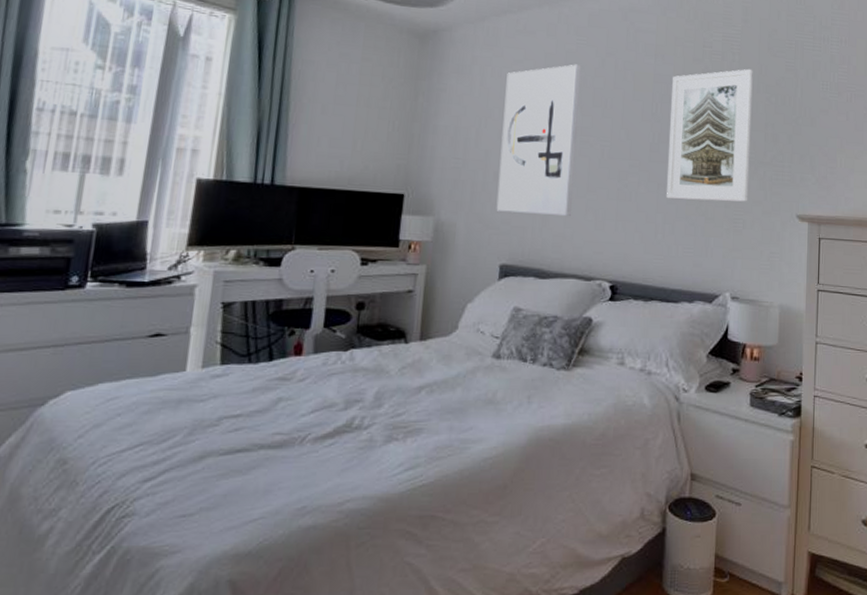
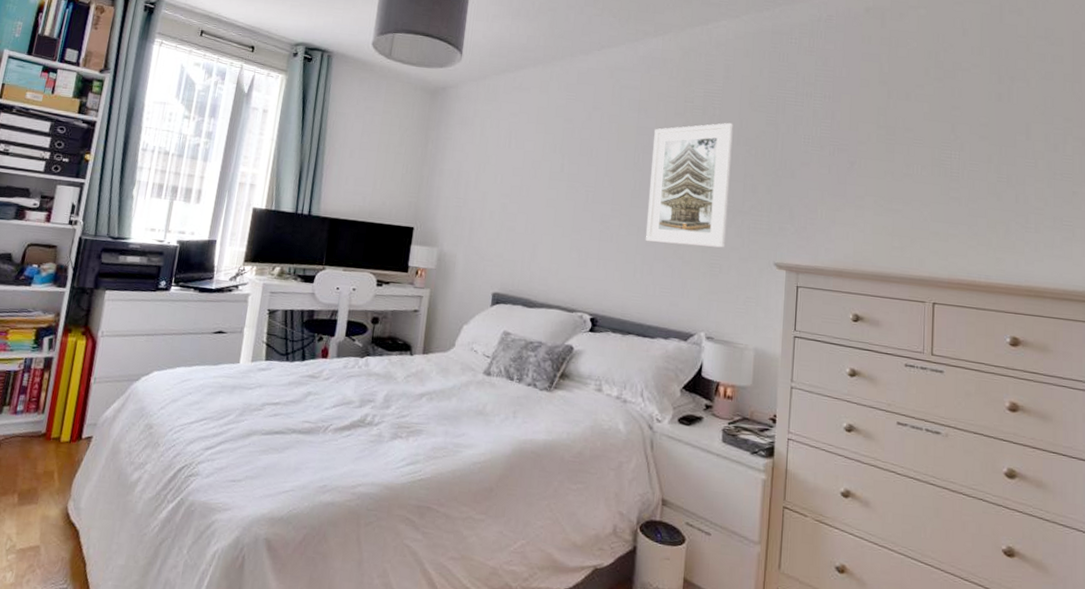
wall art: present [496,64,581,217] -> none [491,117,570,254]

